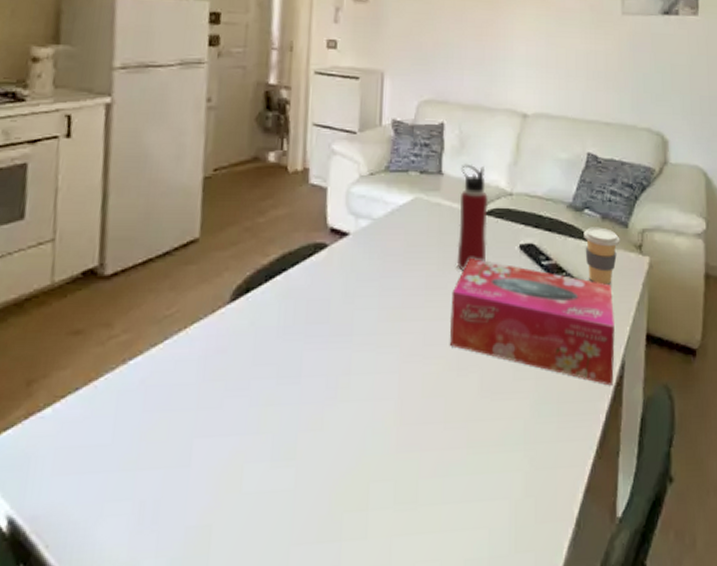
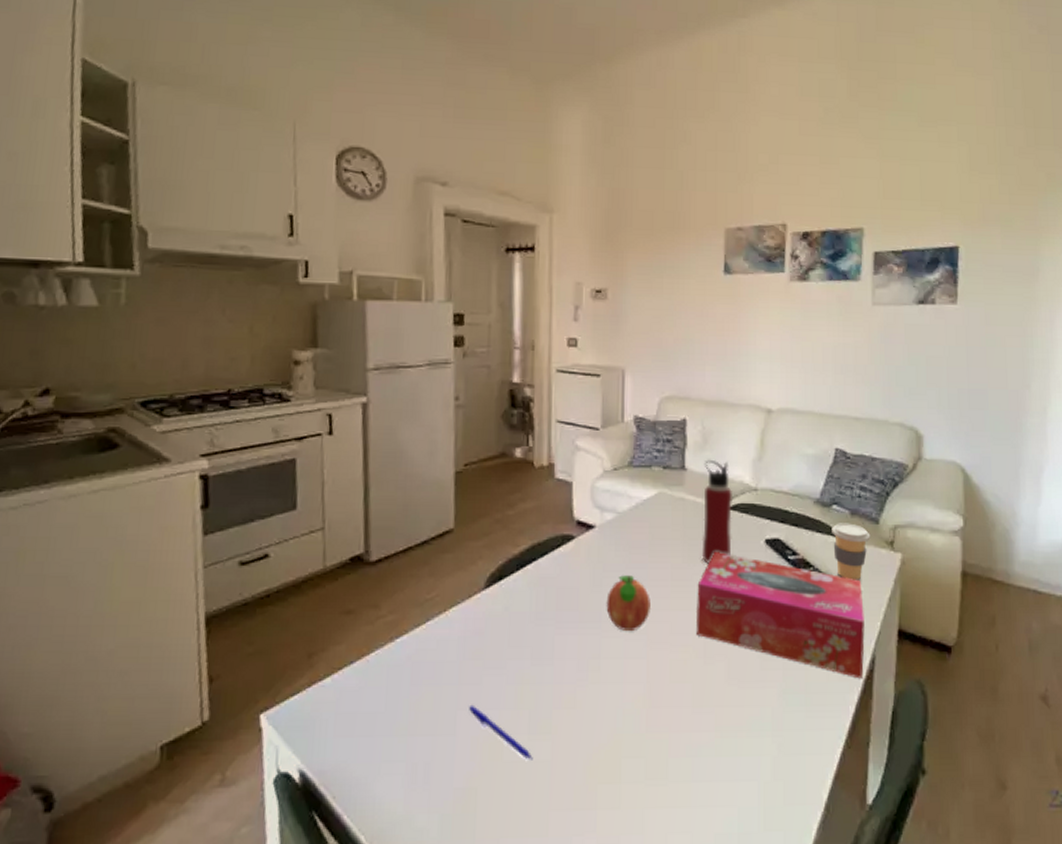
pen: none [207,430,275,490] -> present [469,704,533,760]
fruit: none [358,285,404,344] -> present [606,575,650,631]

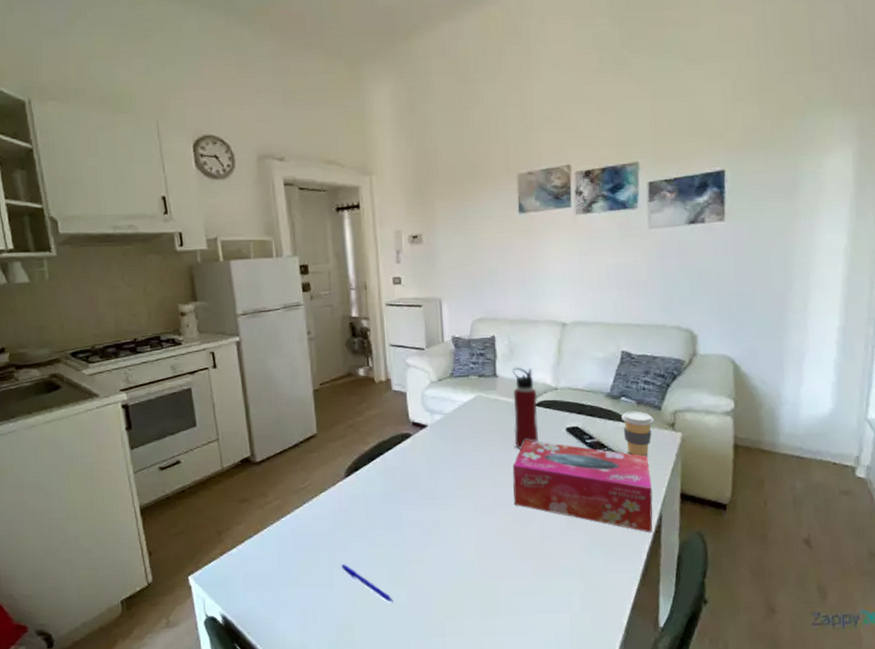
fruit: present [606,575,650,631] -> none [440,462,476,504]

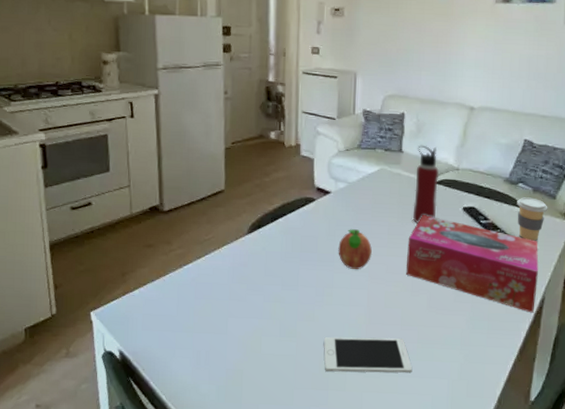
pen: present [342,563,394,603] -> none [237,314,283,354]
cell phone: none [436,574,532,616] -> present [324,337,413,373]
fruit: none [440,462,476,504] -> present [338,229,372,269]

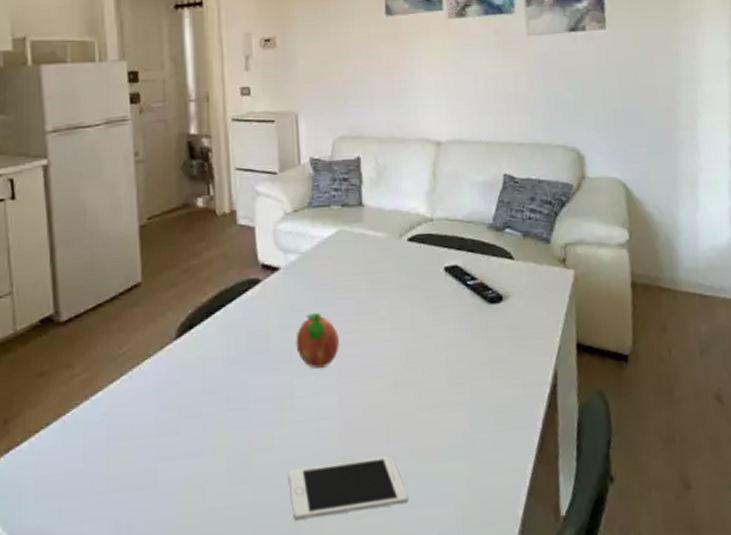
tissue box: present [406,214,539,313] -> none [382,282,547,395]
water bottle: present [413,145,440,224] -> none [380,194,413,296]
coffee cup: present [517,197,548,241] -> none [506,244,544,300]

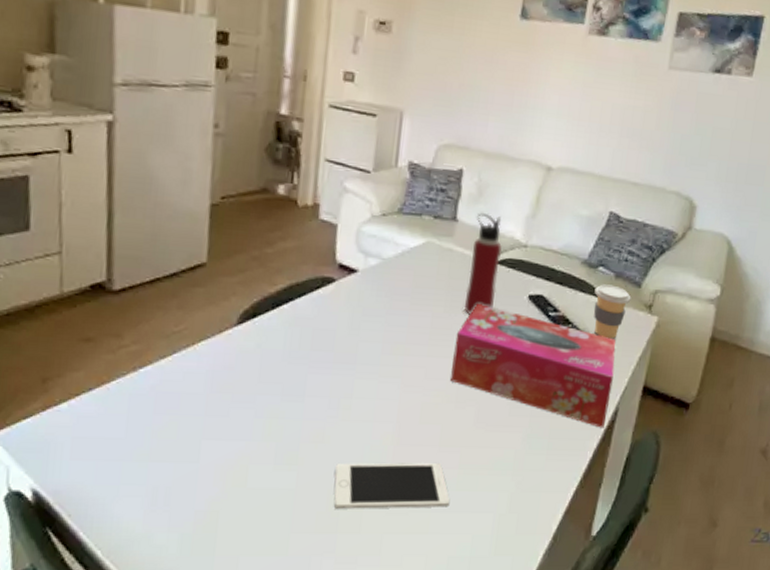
fruit: present [296,313,339,368] -> none [362,320,408,374]
water bottle: none [380,194,413,296] -> present [464,212,502,315]
tissue box: none [382,282,547,395] -> present [451,303,616,428]
coffee cup: none [506,244,544,300] -> present [593,284,631,339]

